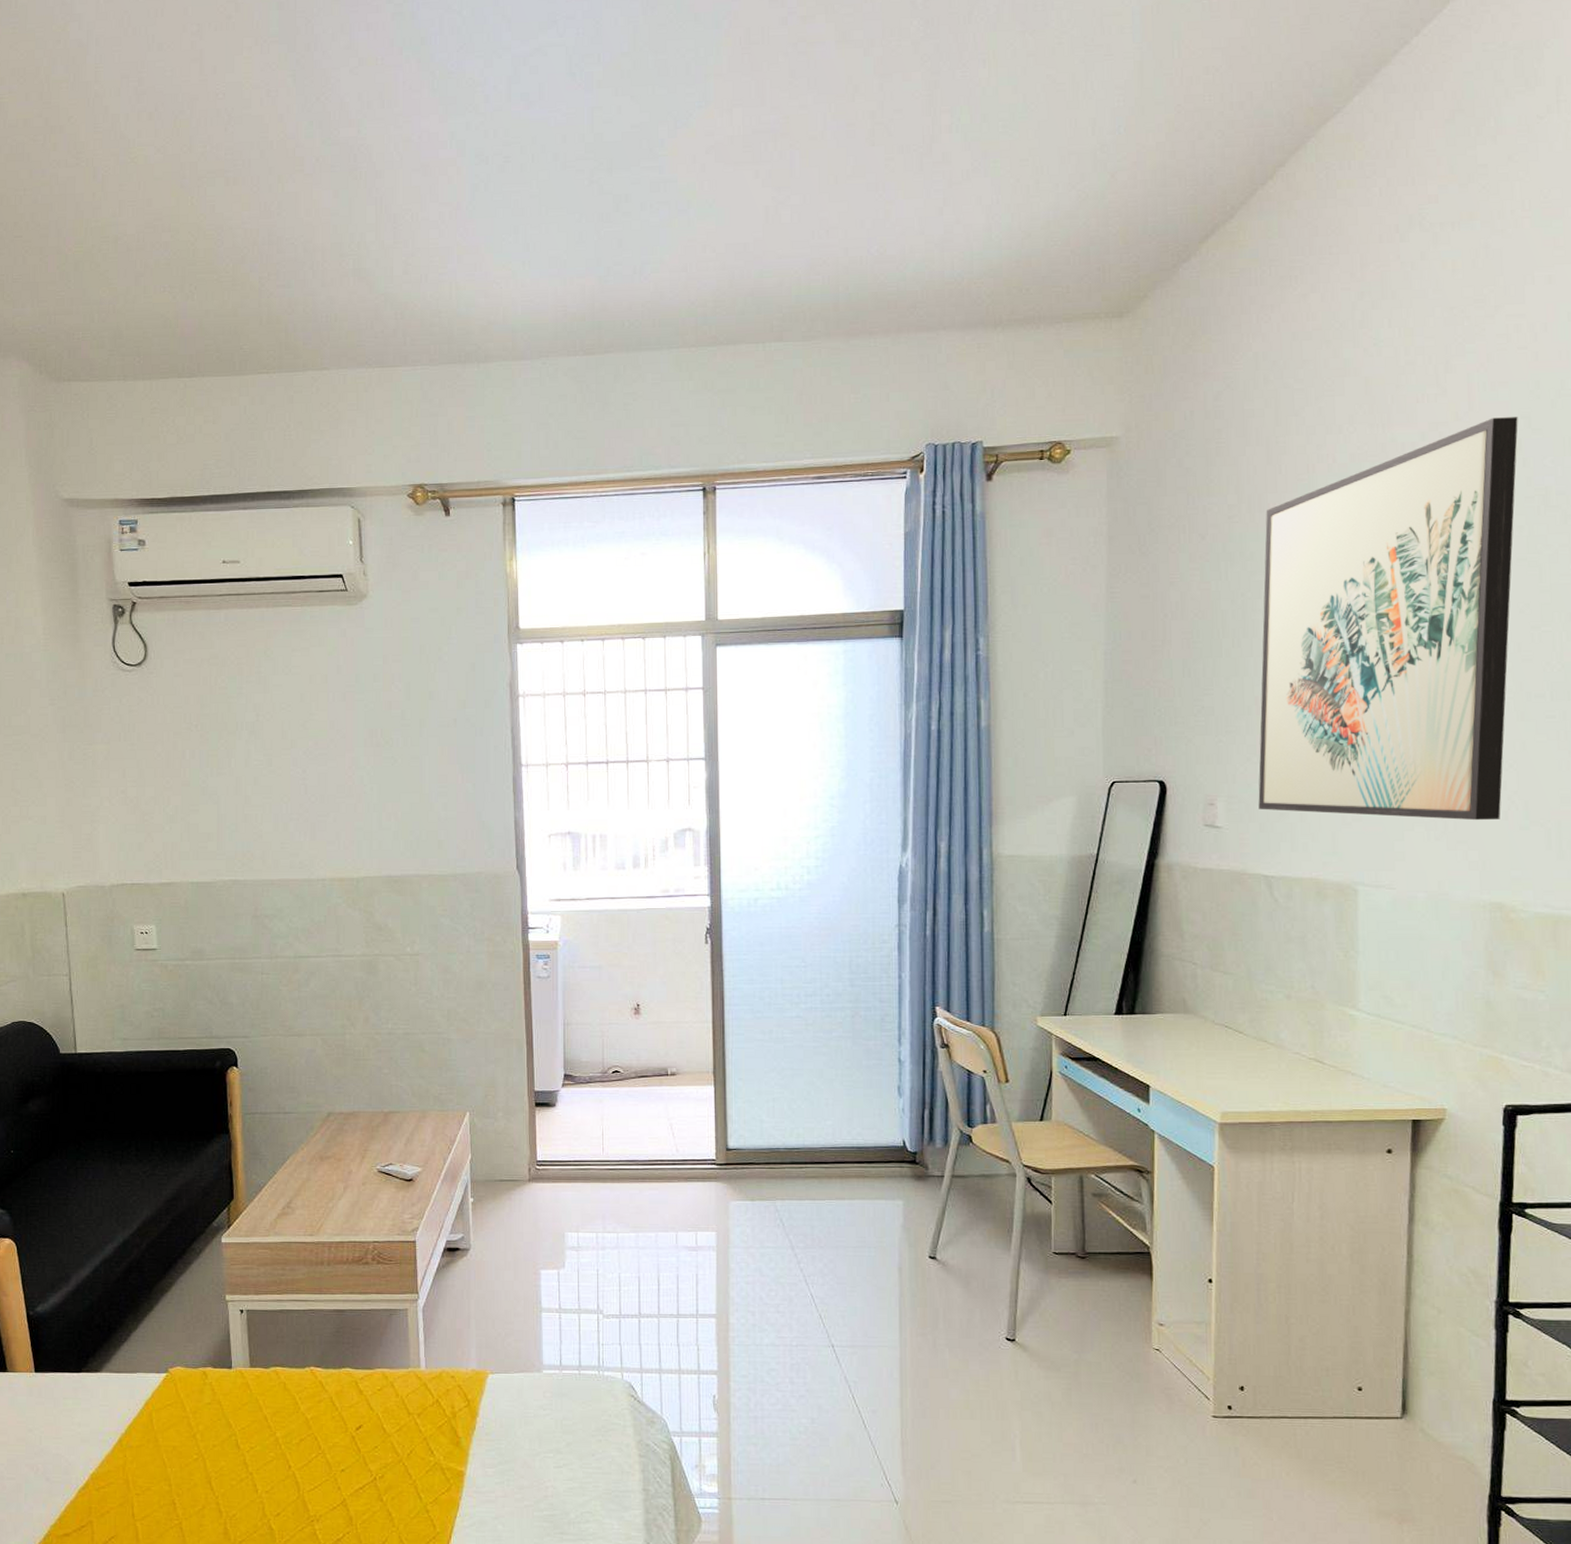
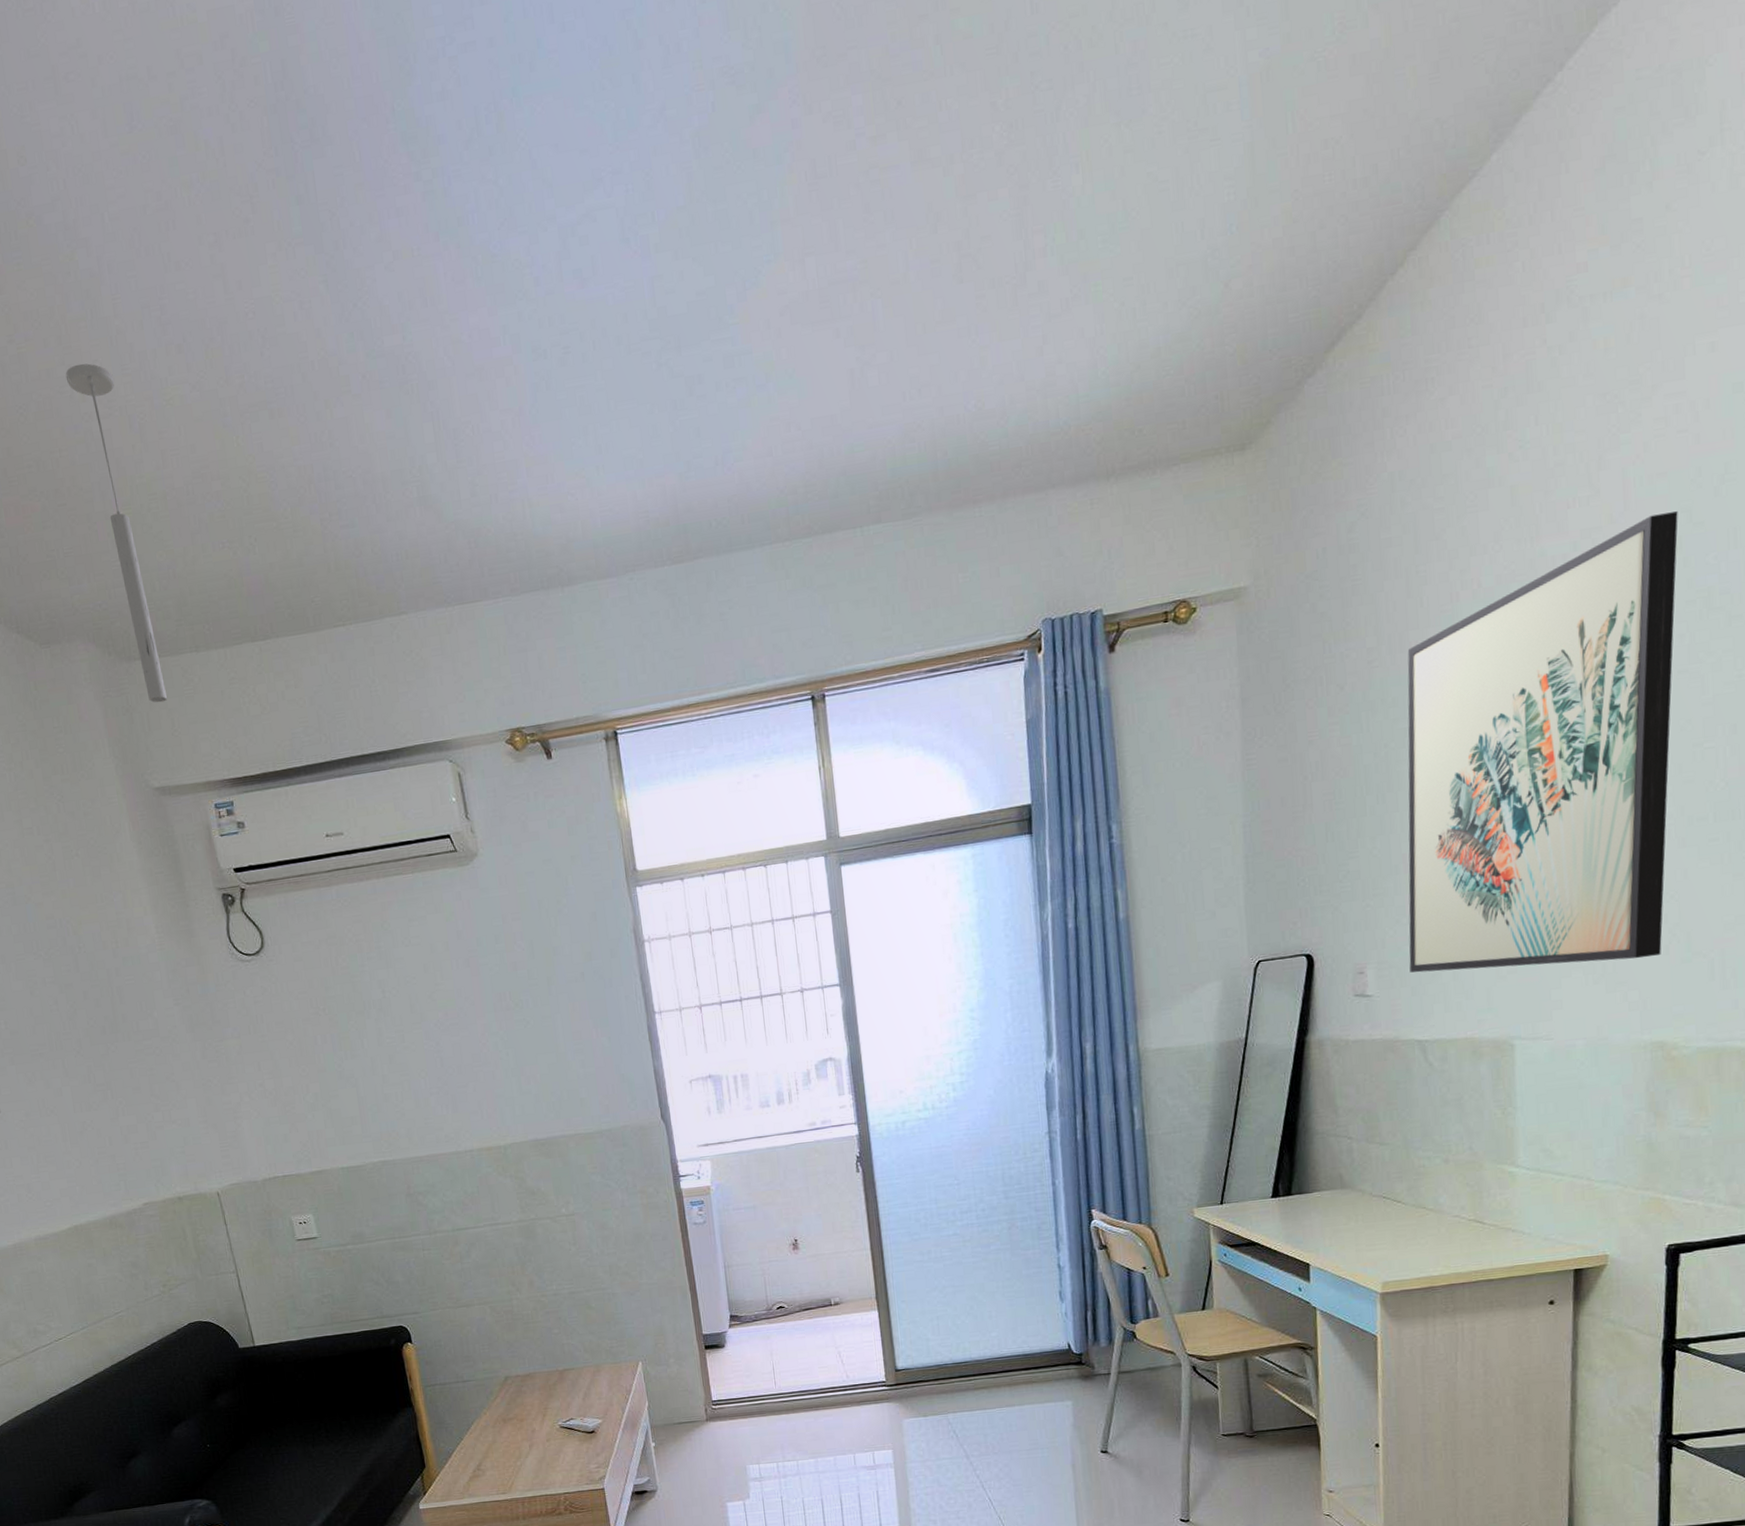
ceiling light: none [41,118,90,422] -> present [65,363,168,703]

